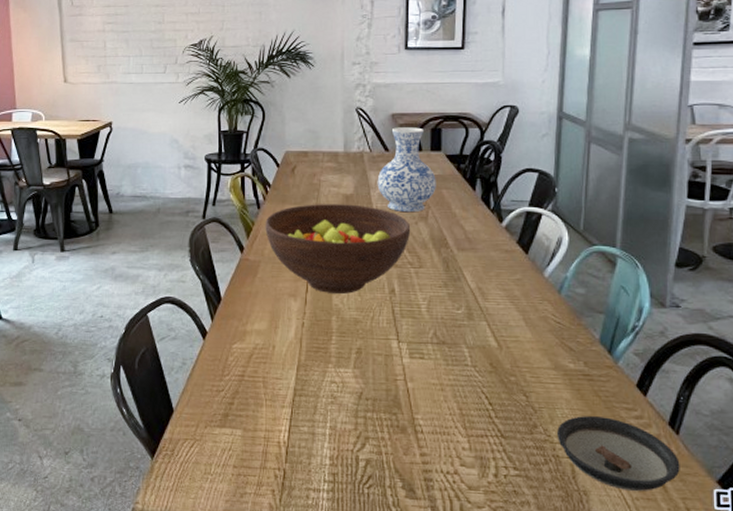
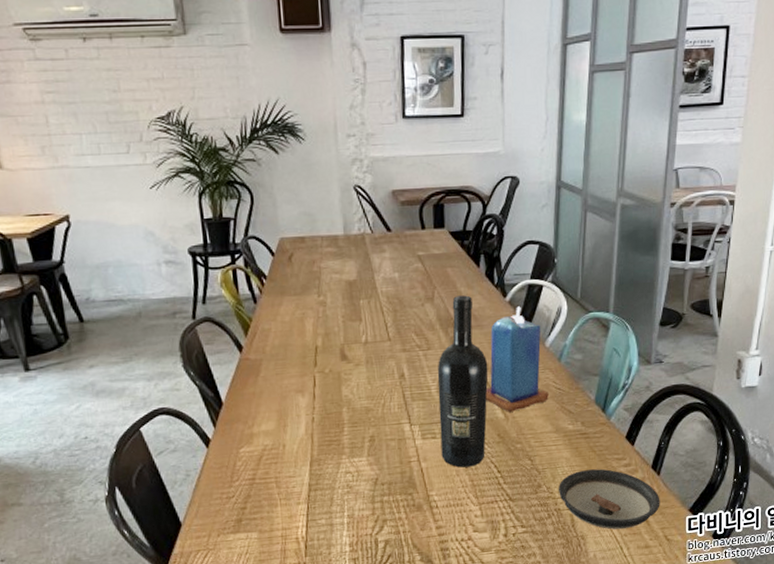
fruit bowl: present [265,204,411,294] -> none [263,290,418,385]
vase: present [377,127,436,213] -> none [380,204,441,295]
wine bottle: none [428,217,482,394] -> present [437,295,488,468]
candle: none [478,233,547,341] -> present [485,306,549,412]

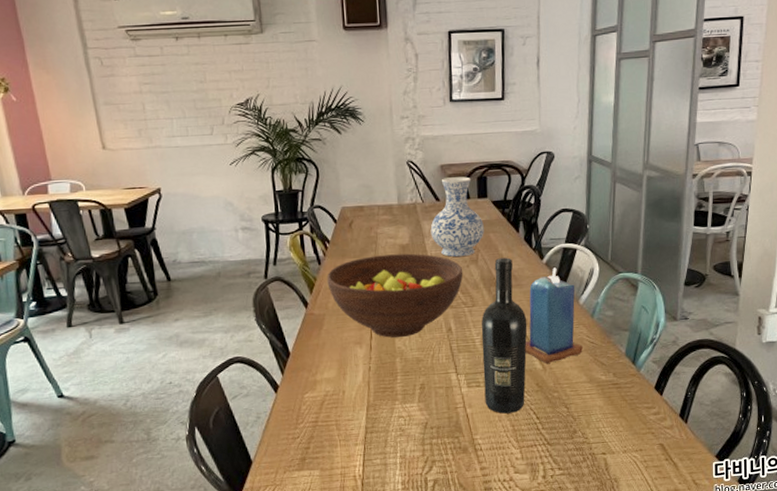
fruit bowl: none [263,290,418,385] -> present [327,253,463,338]
vase: none [380,204,441,295] -> present [430,177,484,257]
saucer: present [559,469,660,530] -> none [593,416,688,474]

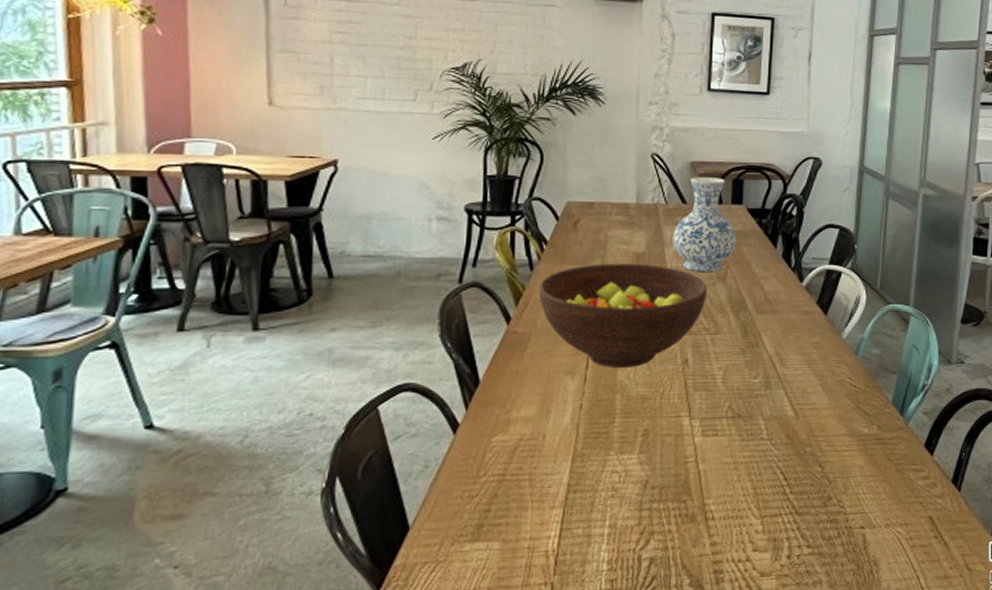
wine bottle: present [481,257,528,414] -> none [722,277,780,472]
candle: present [525,267,583,363] -> none [775,292,843,410]

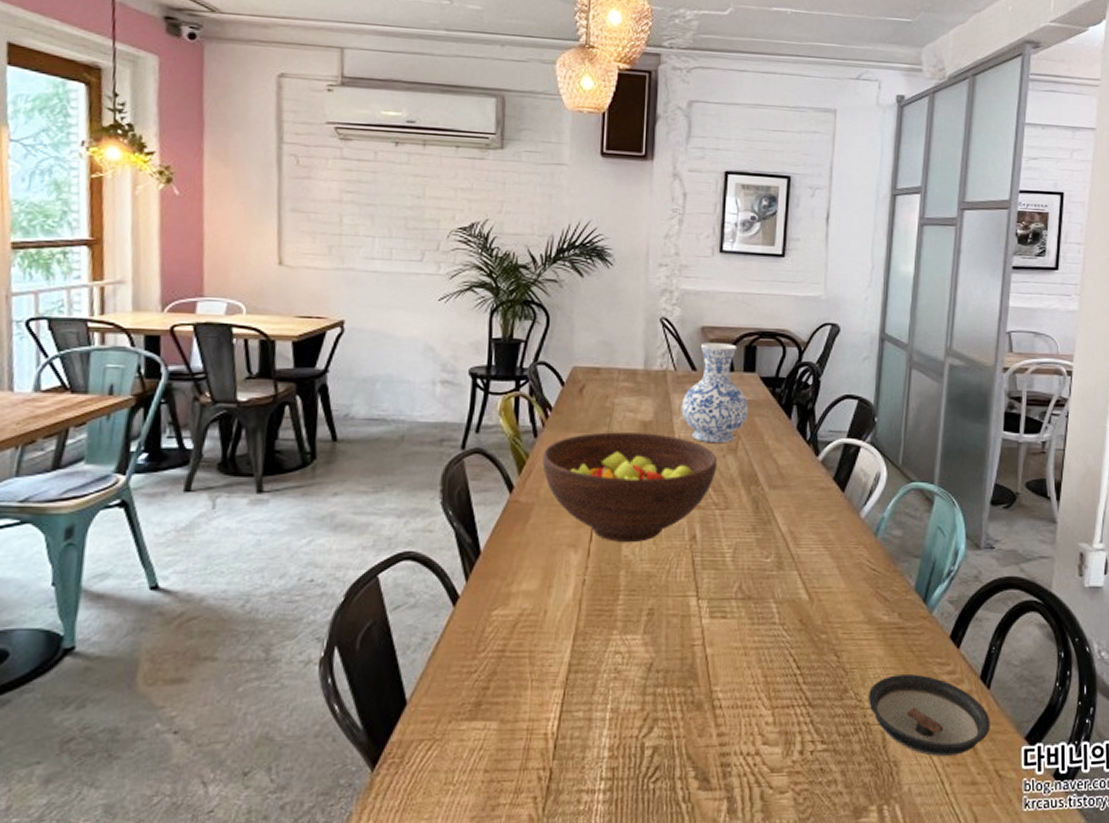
saucer: none [851,481,961,555] -> present [869,674,990,758]

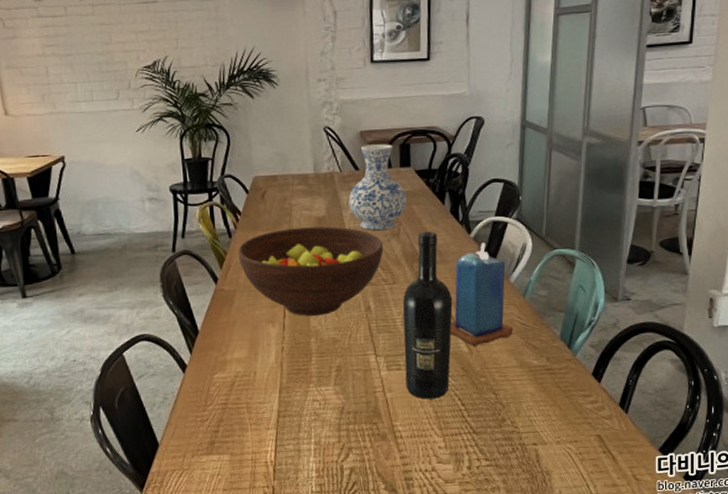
wine bottle: none [731,449,793,658] -> present [402,231,453,399]
candle: none [788,467,861,593] -> present [450,242,513,346]
saucer: present [869,674,990,758] -> none [523,405,628,467]

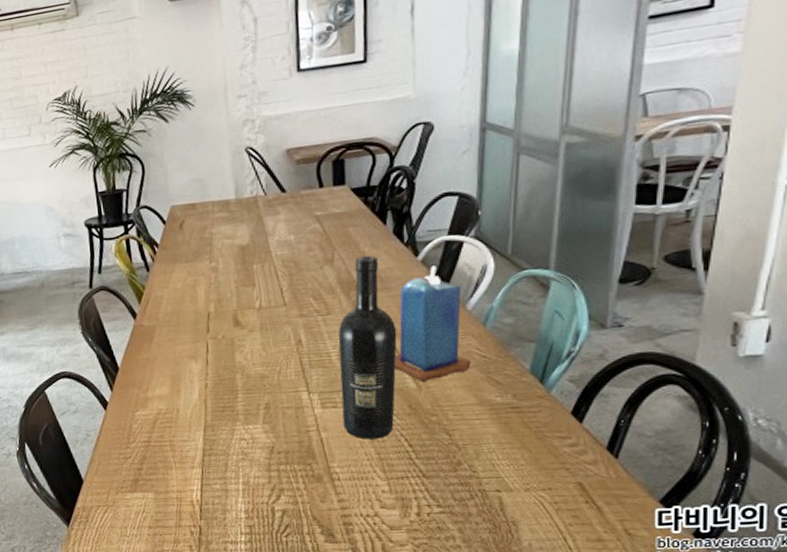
fruit bowl: present [238,226,384,316] -> none [156,255,316,351]
vase: present [348,144,407,231] -> none [274,161,342,258]

